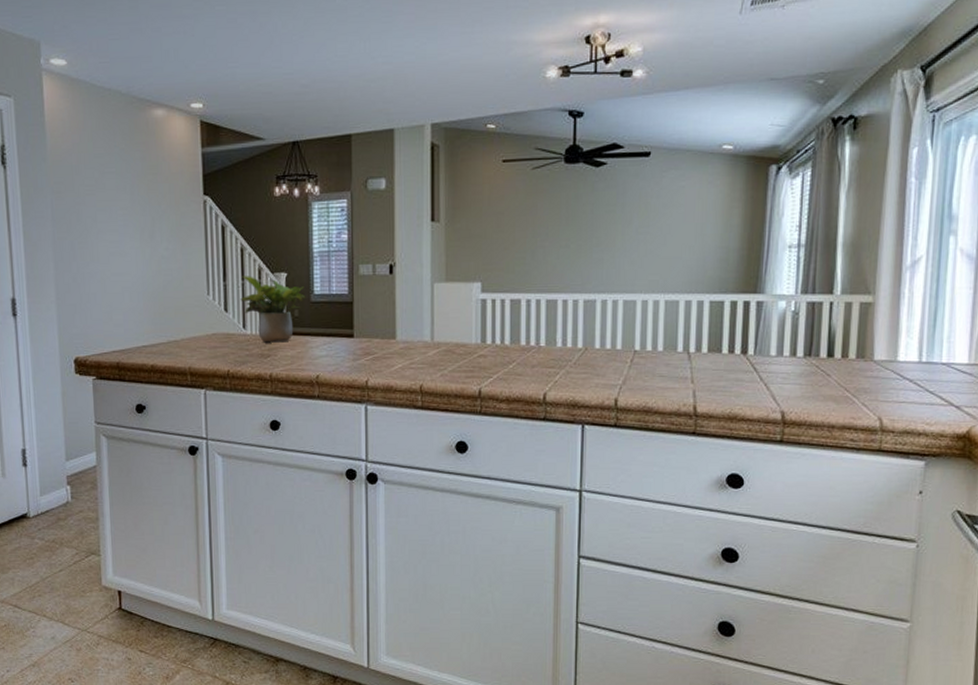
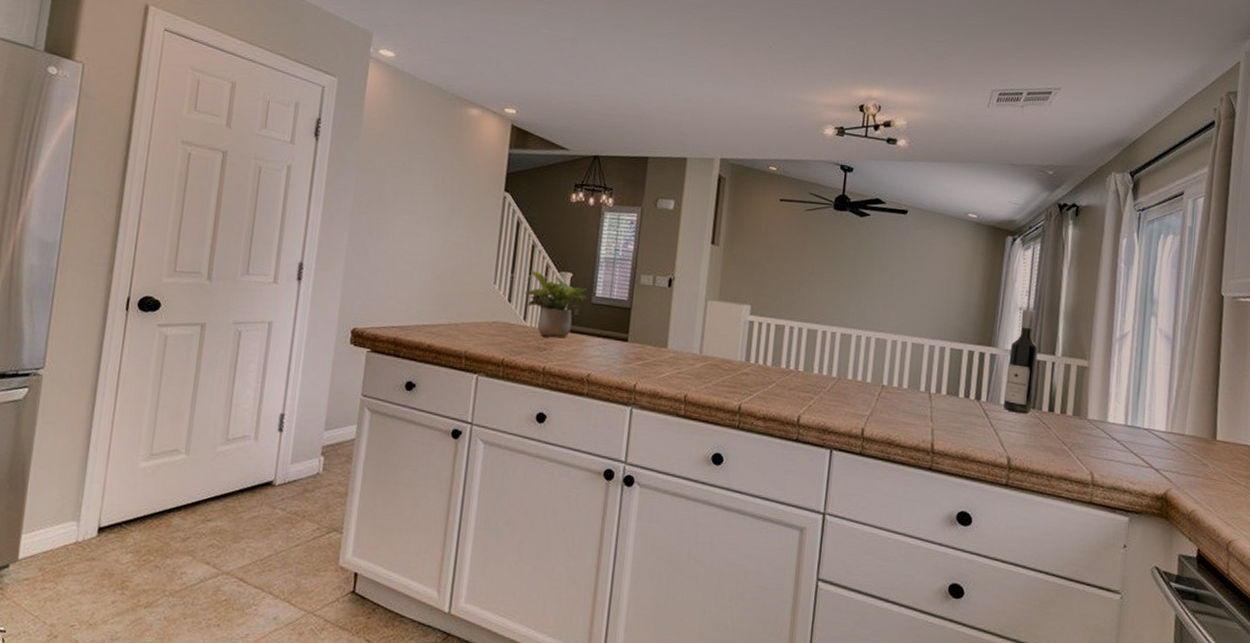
bottle: none [773,246,813,363] -> present [1003,309,1038,414]

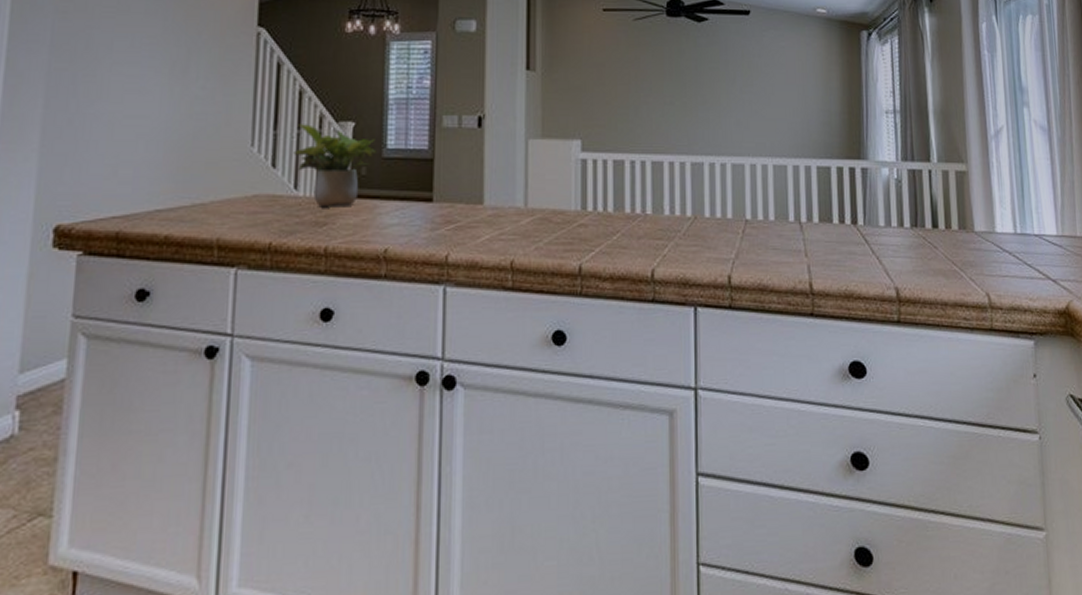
bottle: present [1003,309,1038,414] -> none [881,112,914,234]

